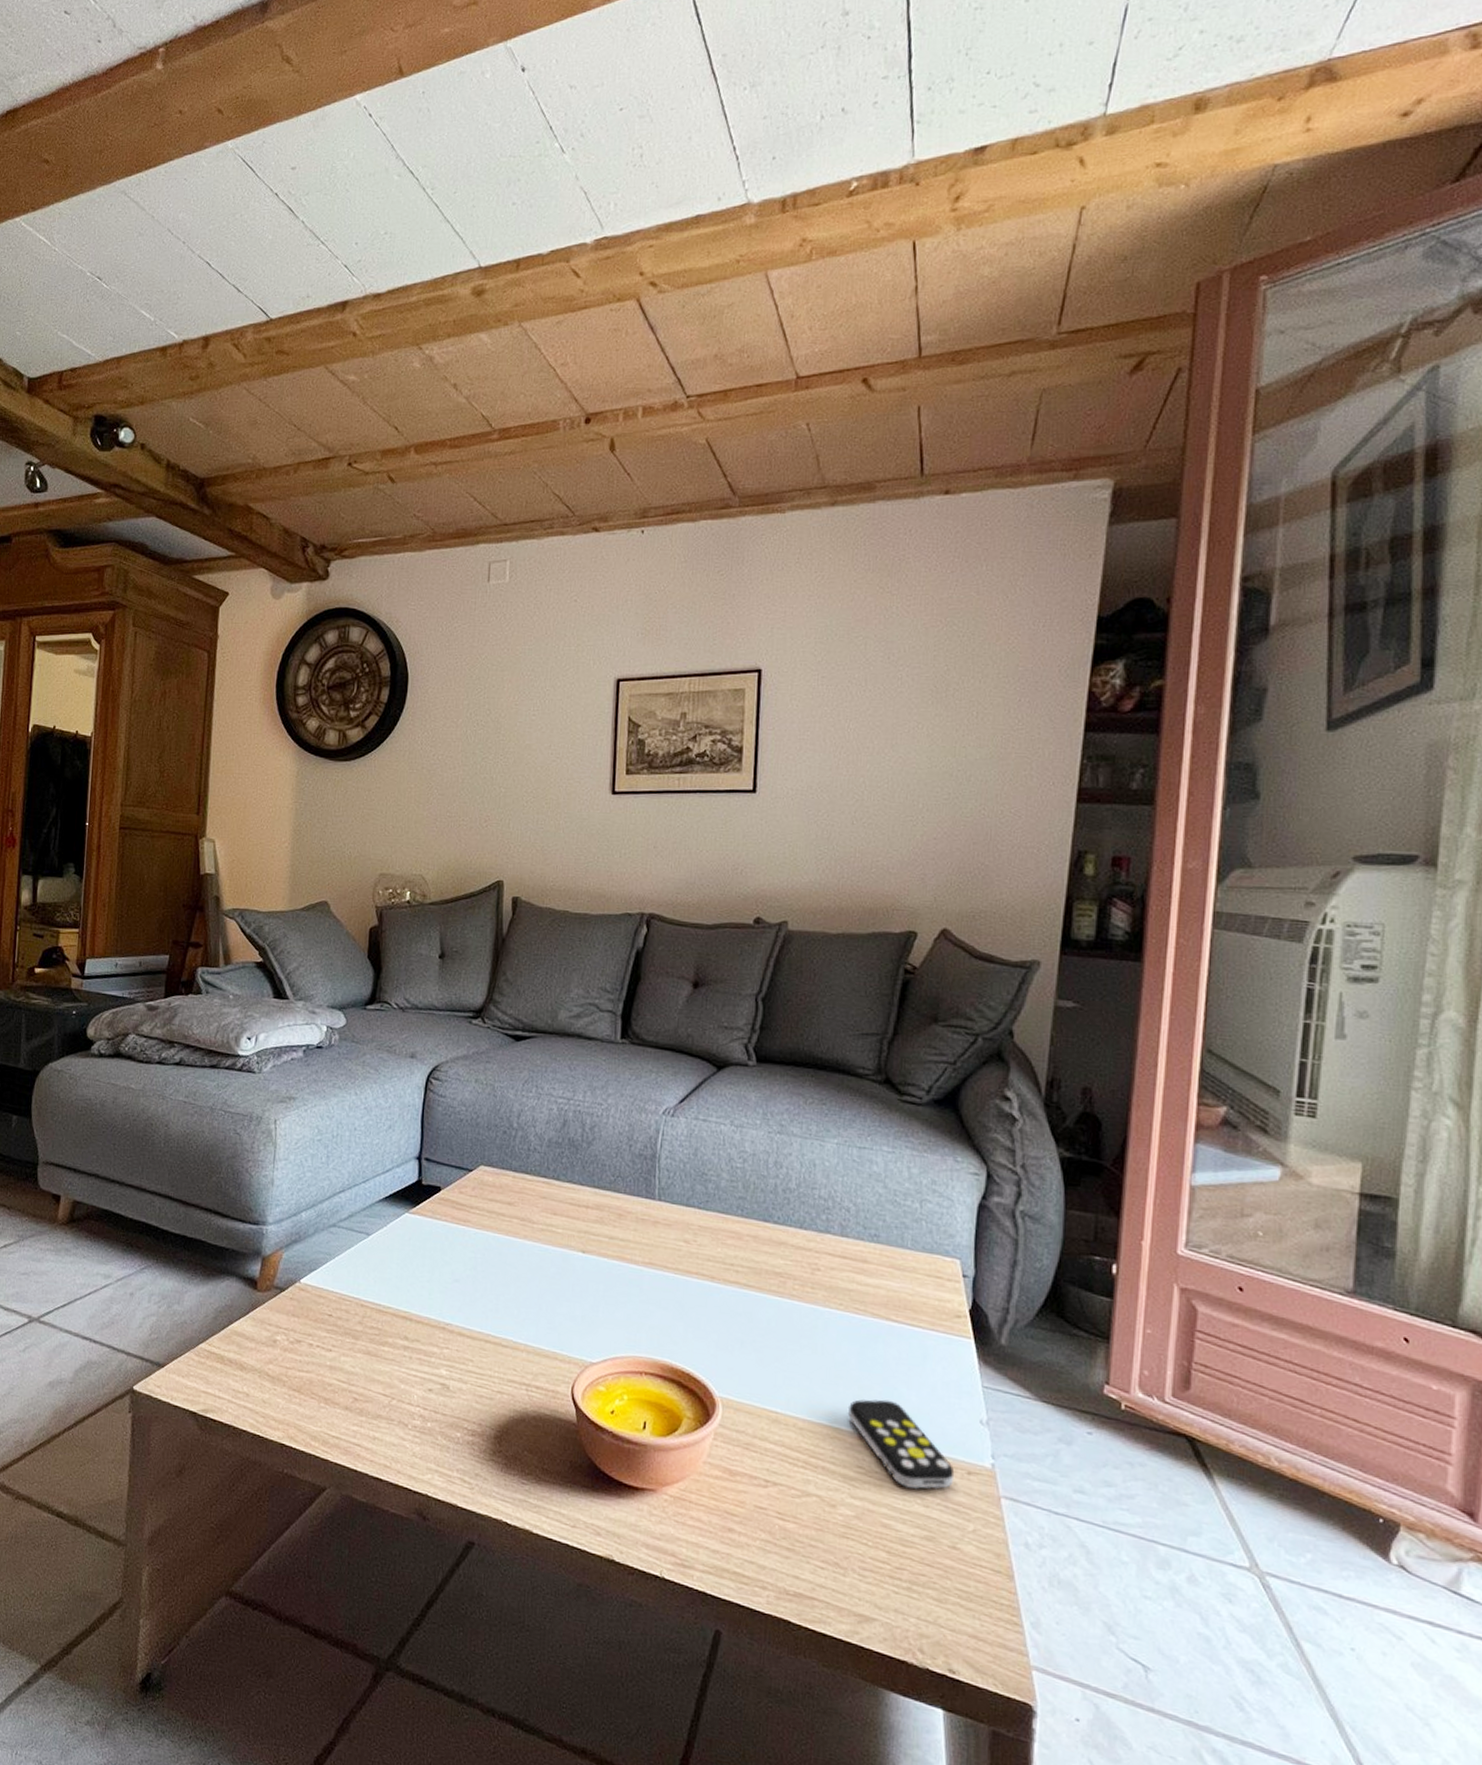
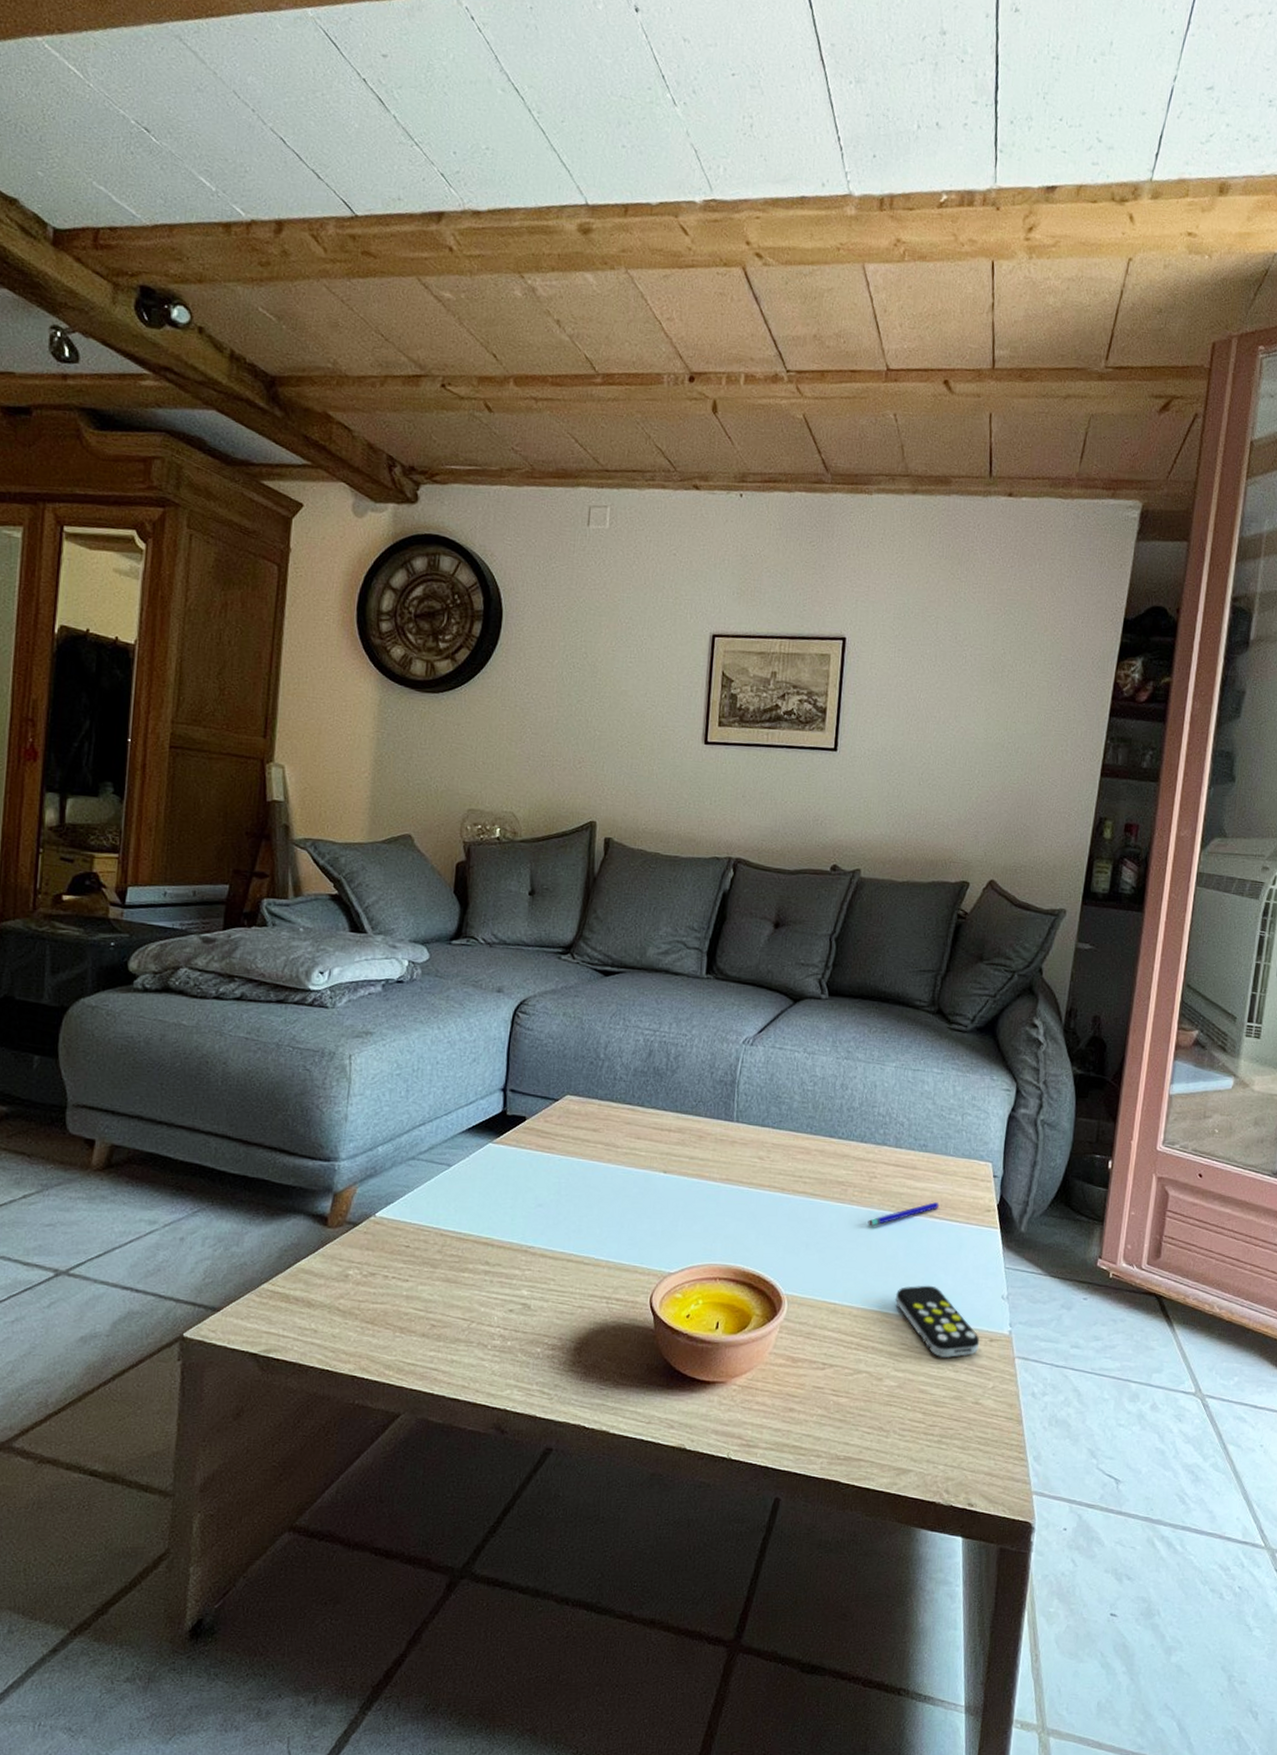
pen: none [811,1302,897,1326] -> present [867,1202,939,1227]

